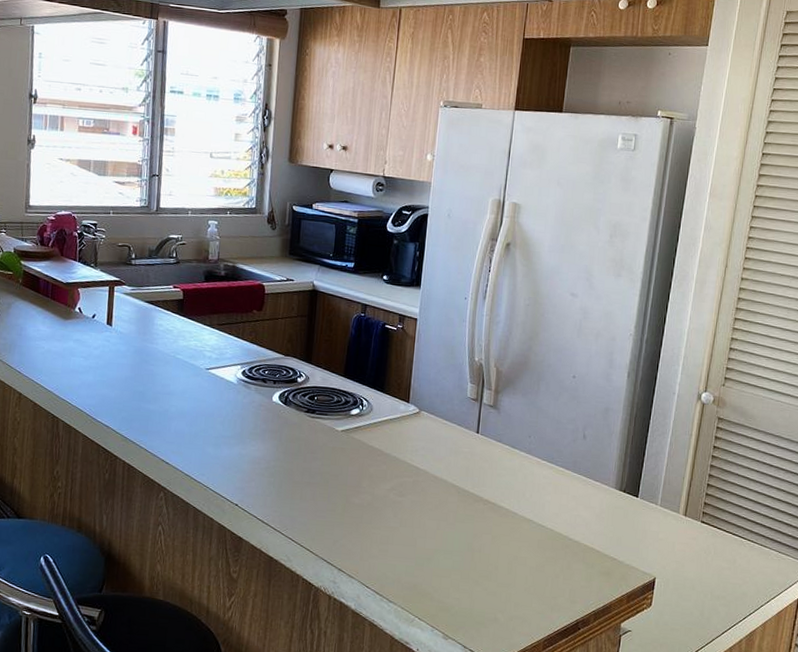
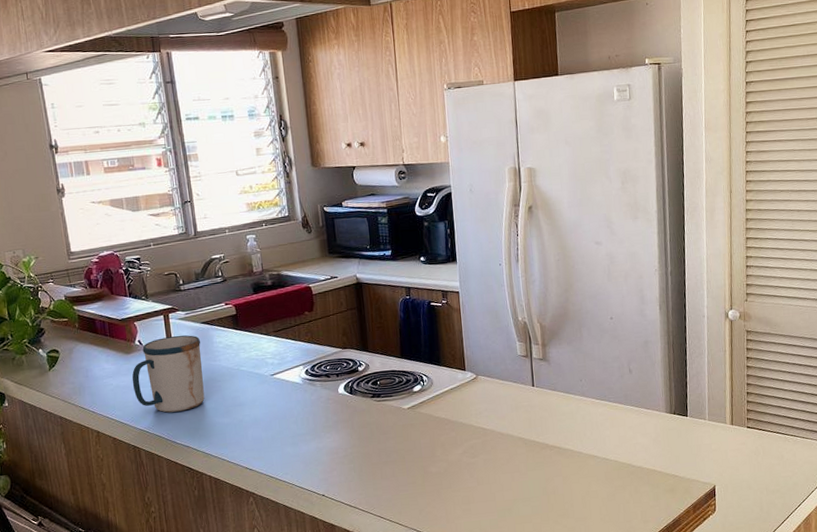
mug: none [64,309,141,389] -> present [132,335,205,413]

